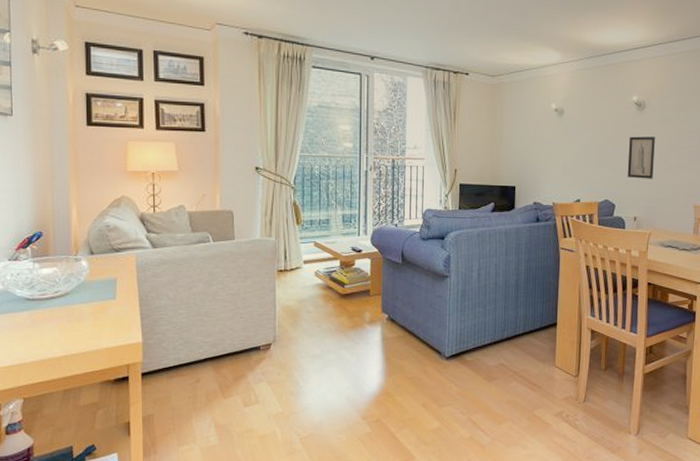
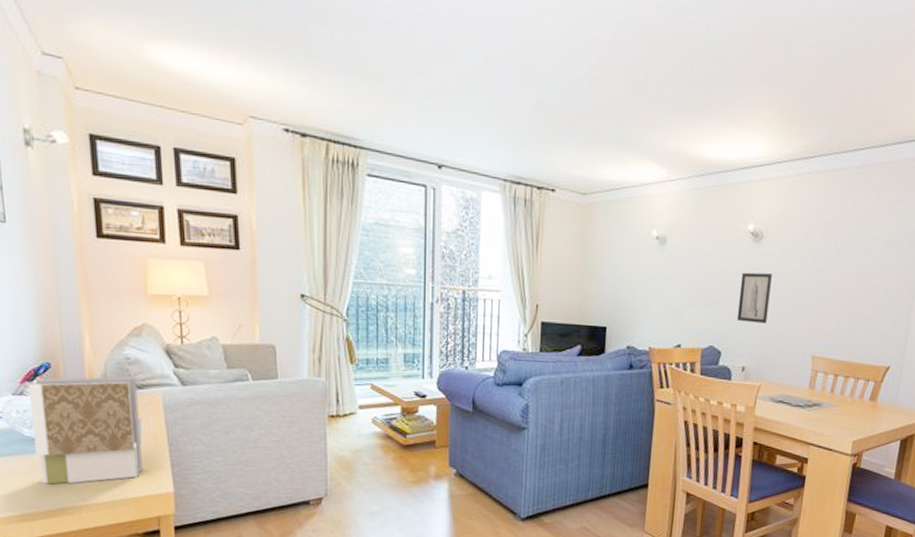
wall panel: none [22,241,116,338] -> present [27,376,143,485]

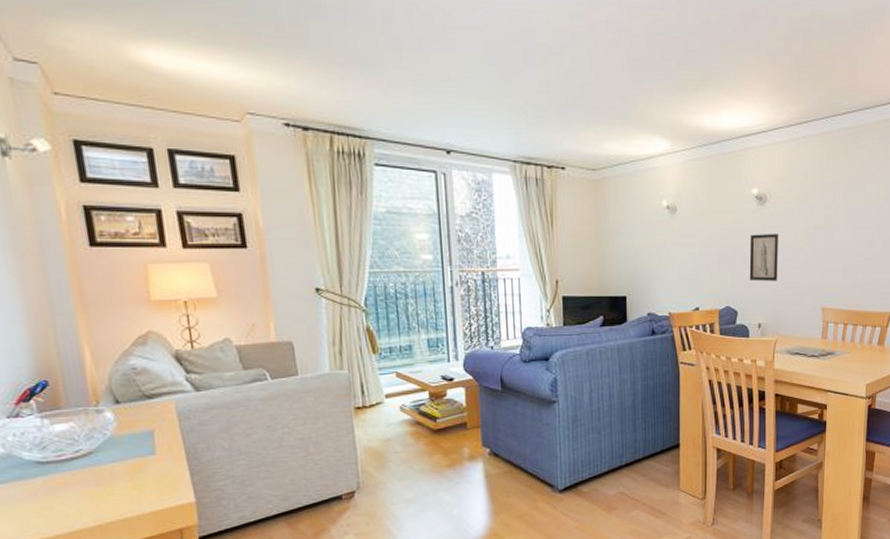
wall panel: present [27,376,143,485] -> none [24,386,159,508]

